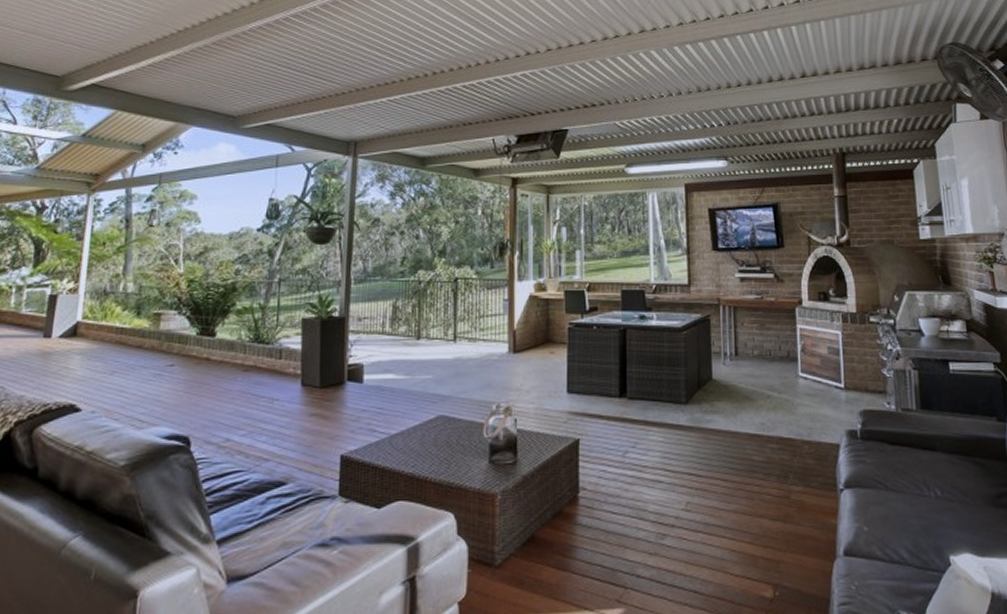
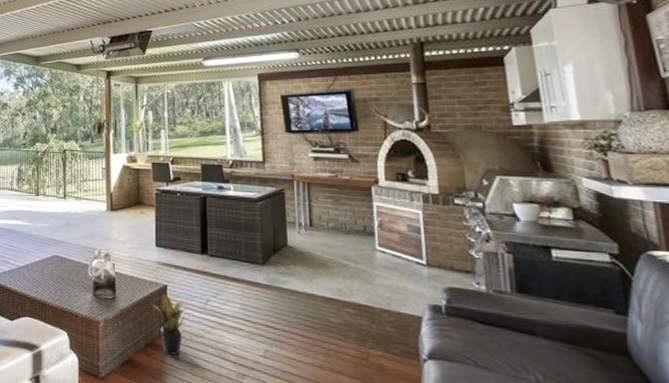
potted plant: none [561,450,603,524] -> present [152,293,188,355]

